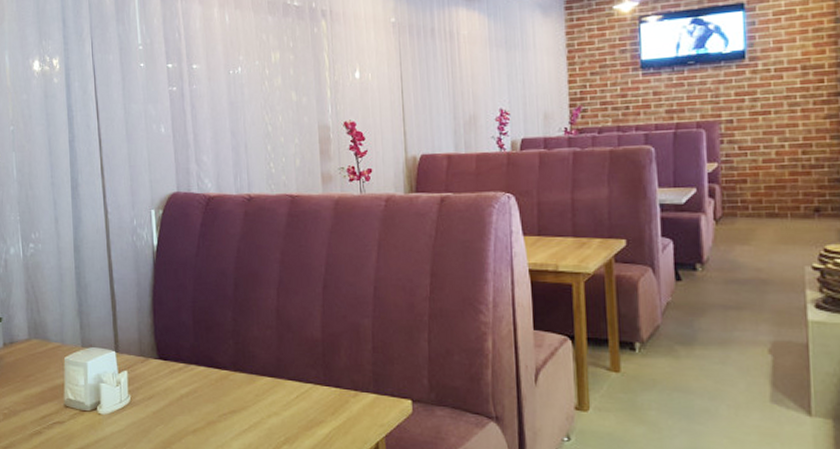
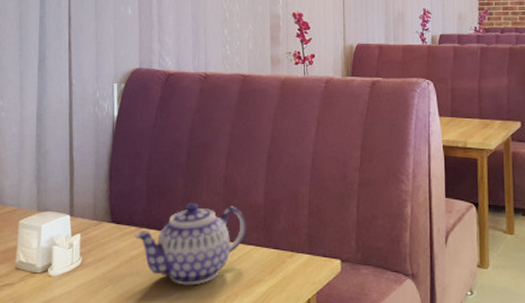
teapot: none [182,337,303,426] -> present [133,202,246,286]

